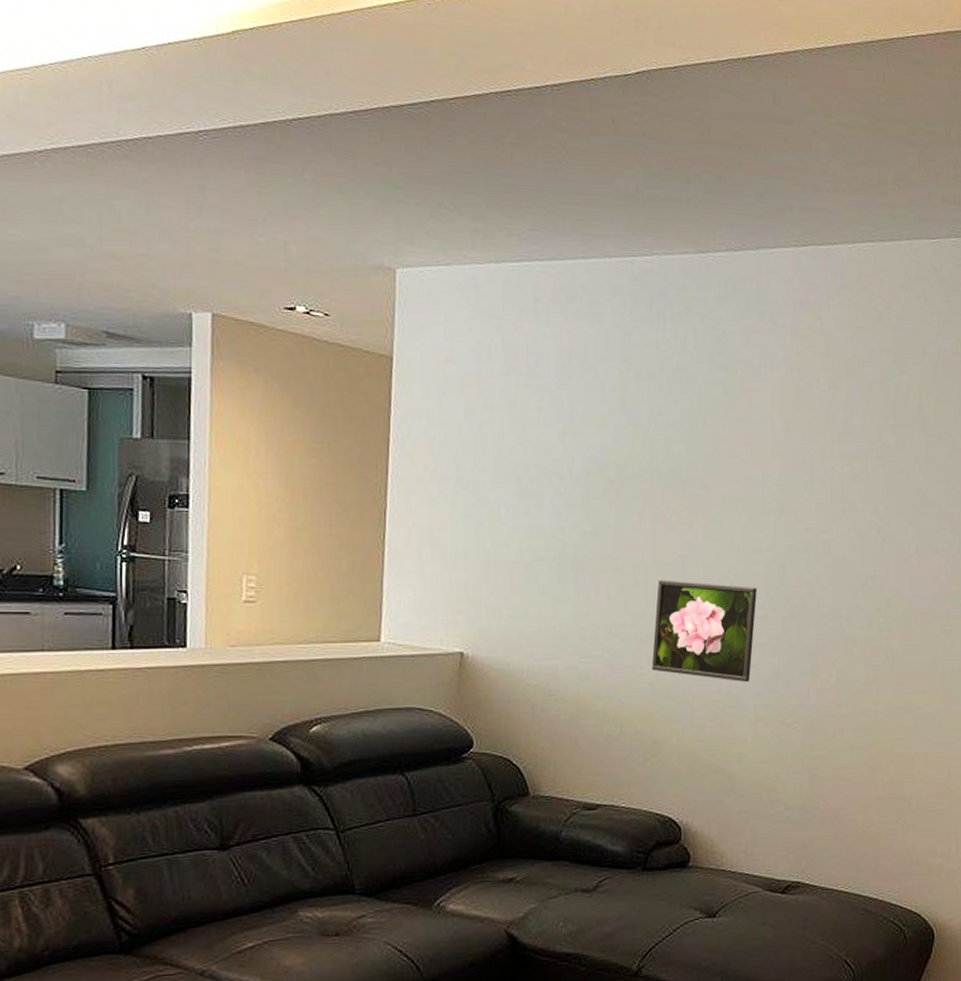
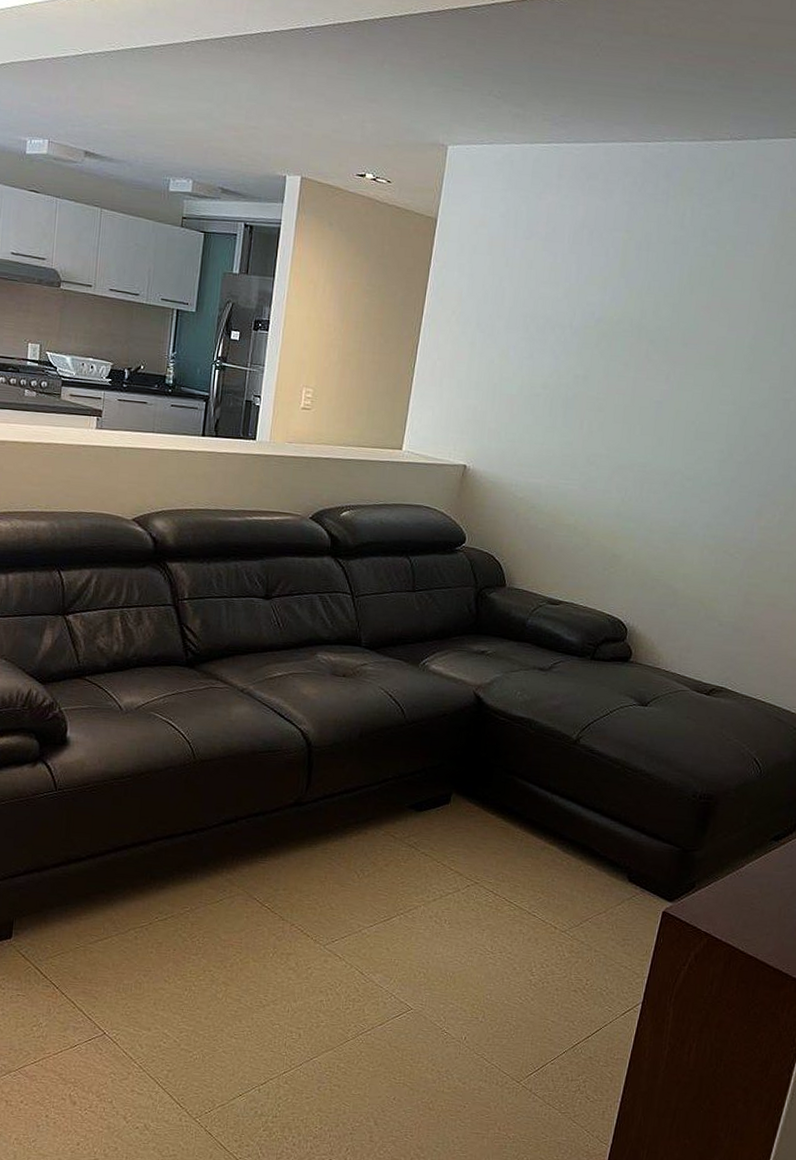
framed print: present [651,579,757,682] -> none [619,420,719,514]

